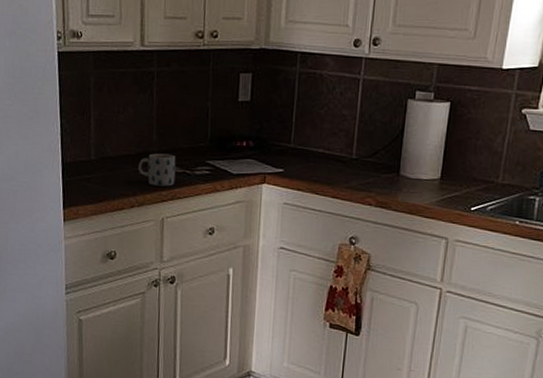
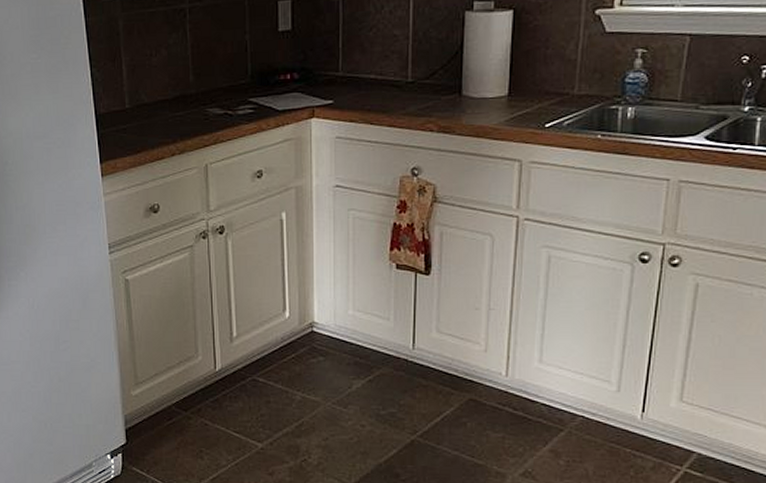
mug: present [137,153,176,187] -> none [175,95,217,131]

